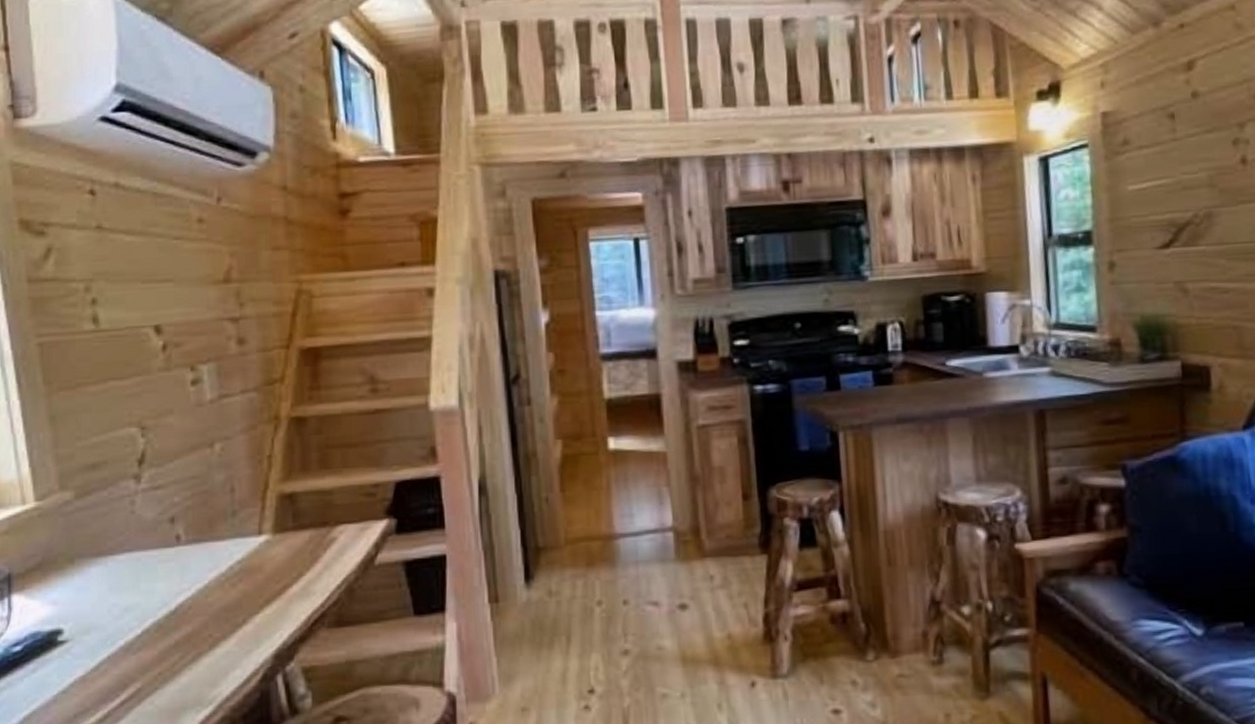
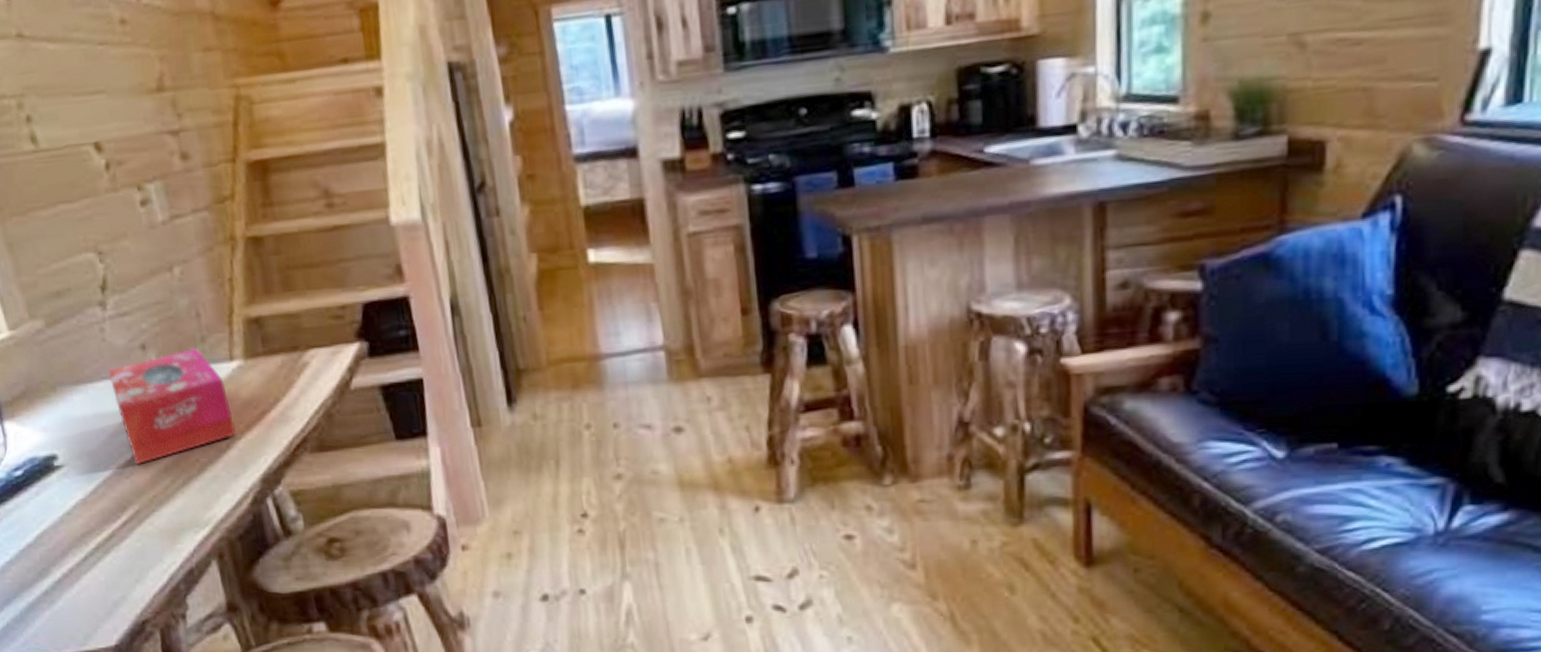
tissue box: none [131,521,255,641] -> present [107,347,237,466]

